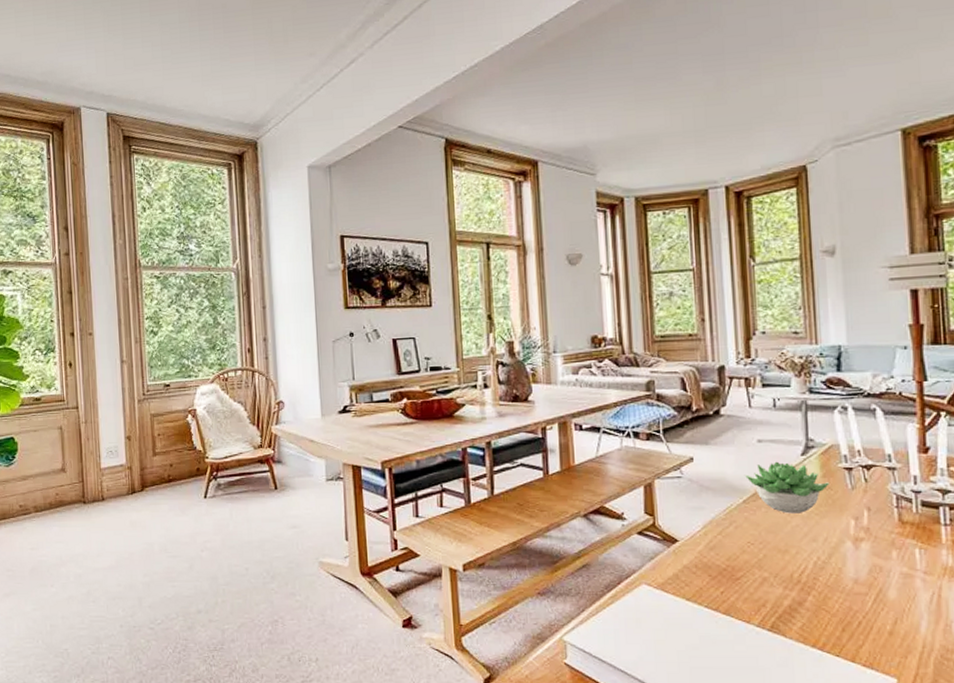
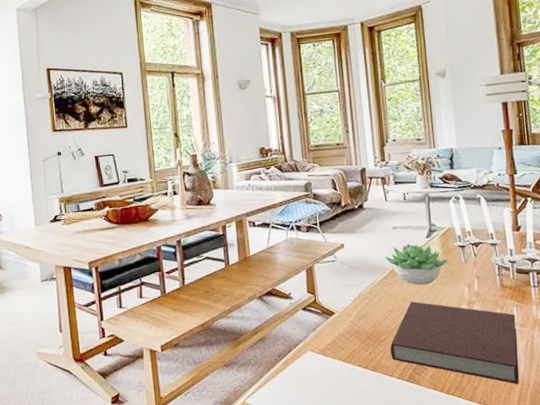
notebook: none [748,533,920,647] -> present [390,301,519,385]

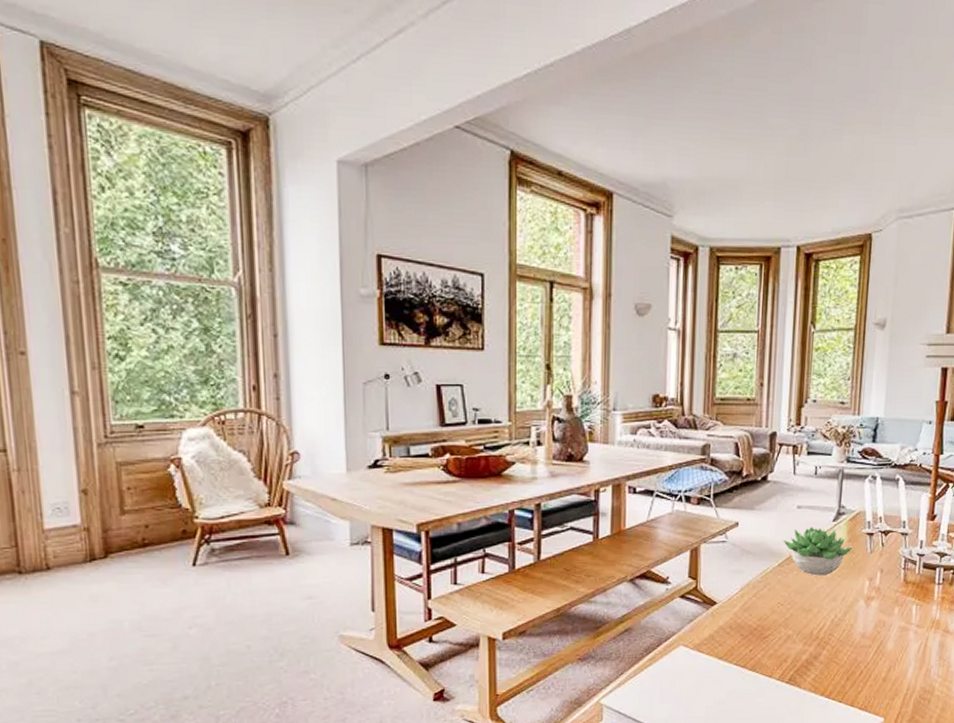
notebook: present [390,301,519,385] -> none [773,594,914,690]

